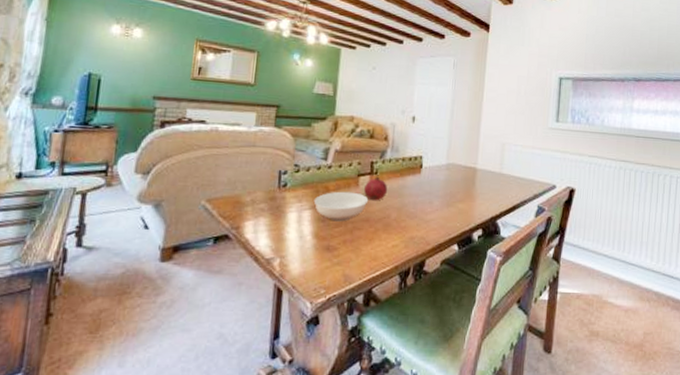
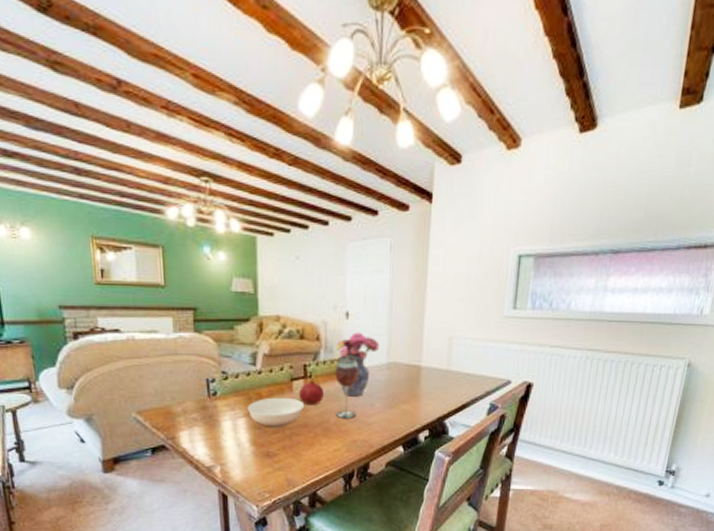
wineglass: none [397,154,421,215] -> present [335,355,359,418]
flower arrangement: none [402,135,441,194] -> present [337,332,380,397]

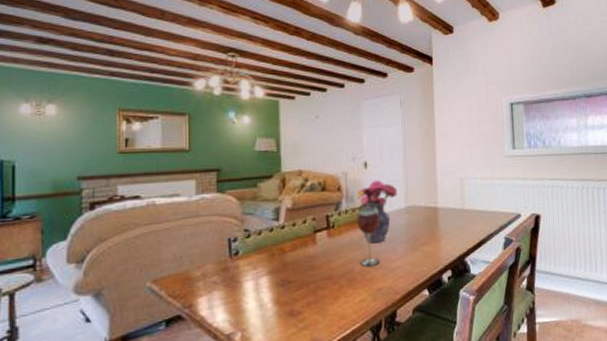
bowl: present [247,397,305,428] -> none [270,250,329,284]
fruit: present [299,380,325,404] -> none [323,230,348,255]

